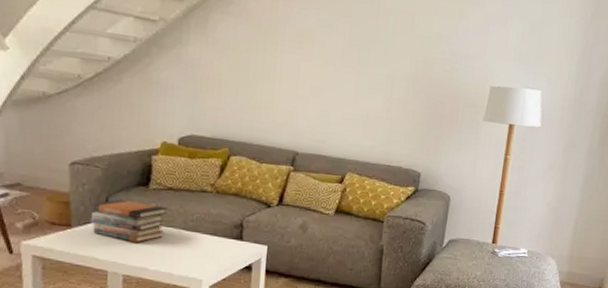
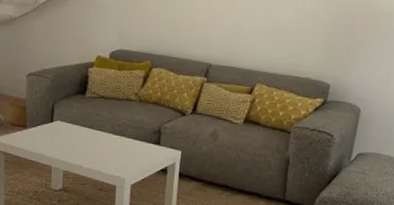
book stack: present [90,199,167,243] -> none [40,105,99,144]

